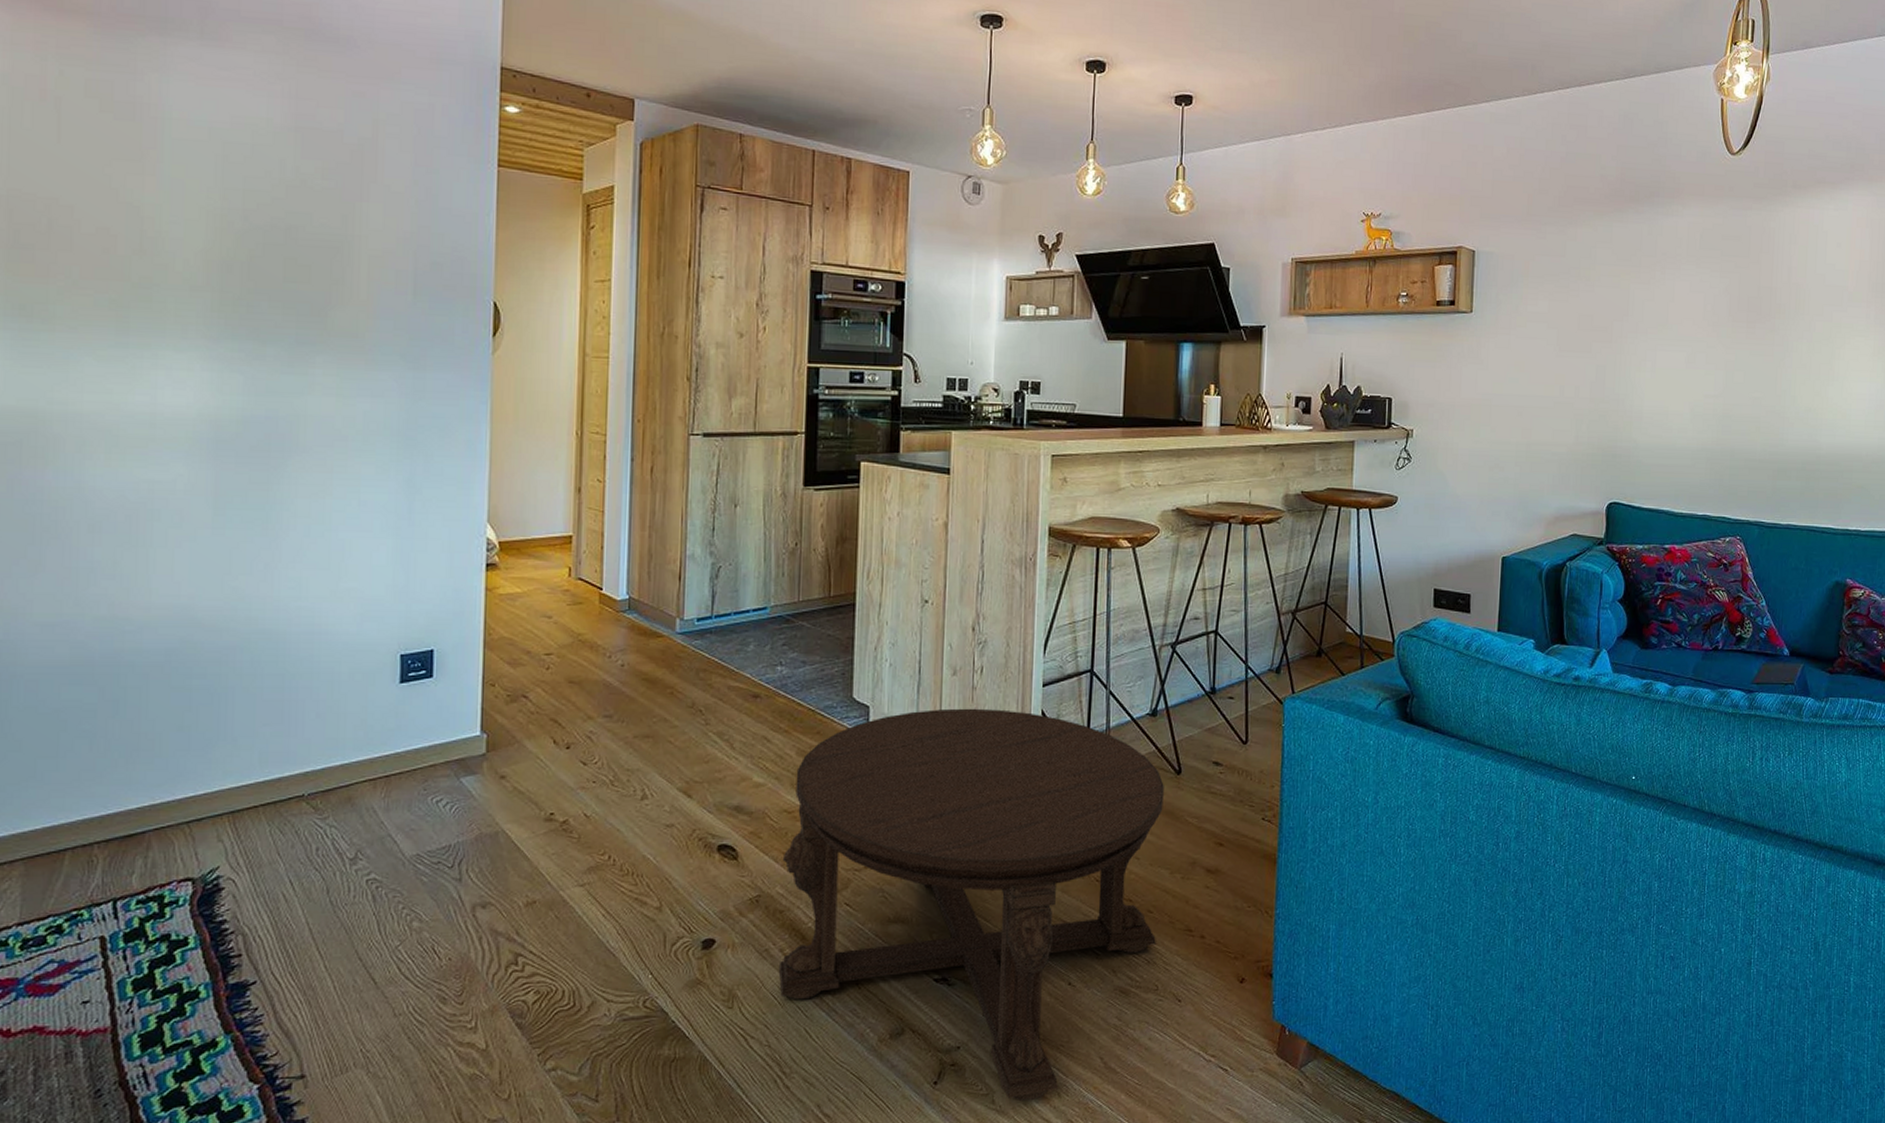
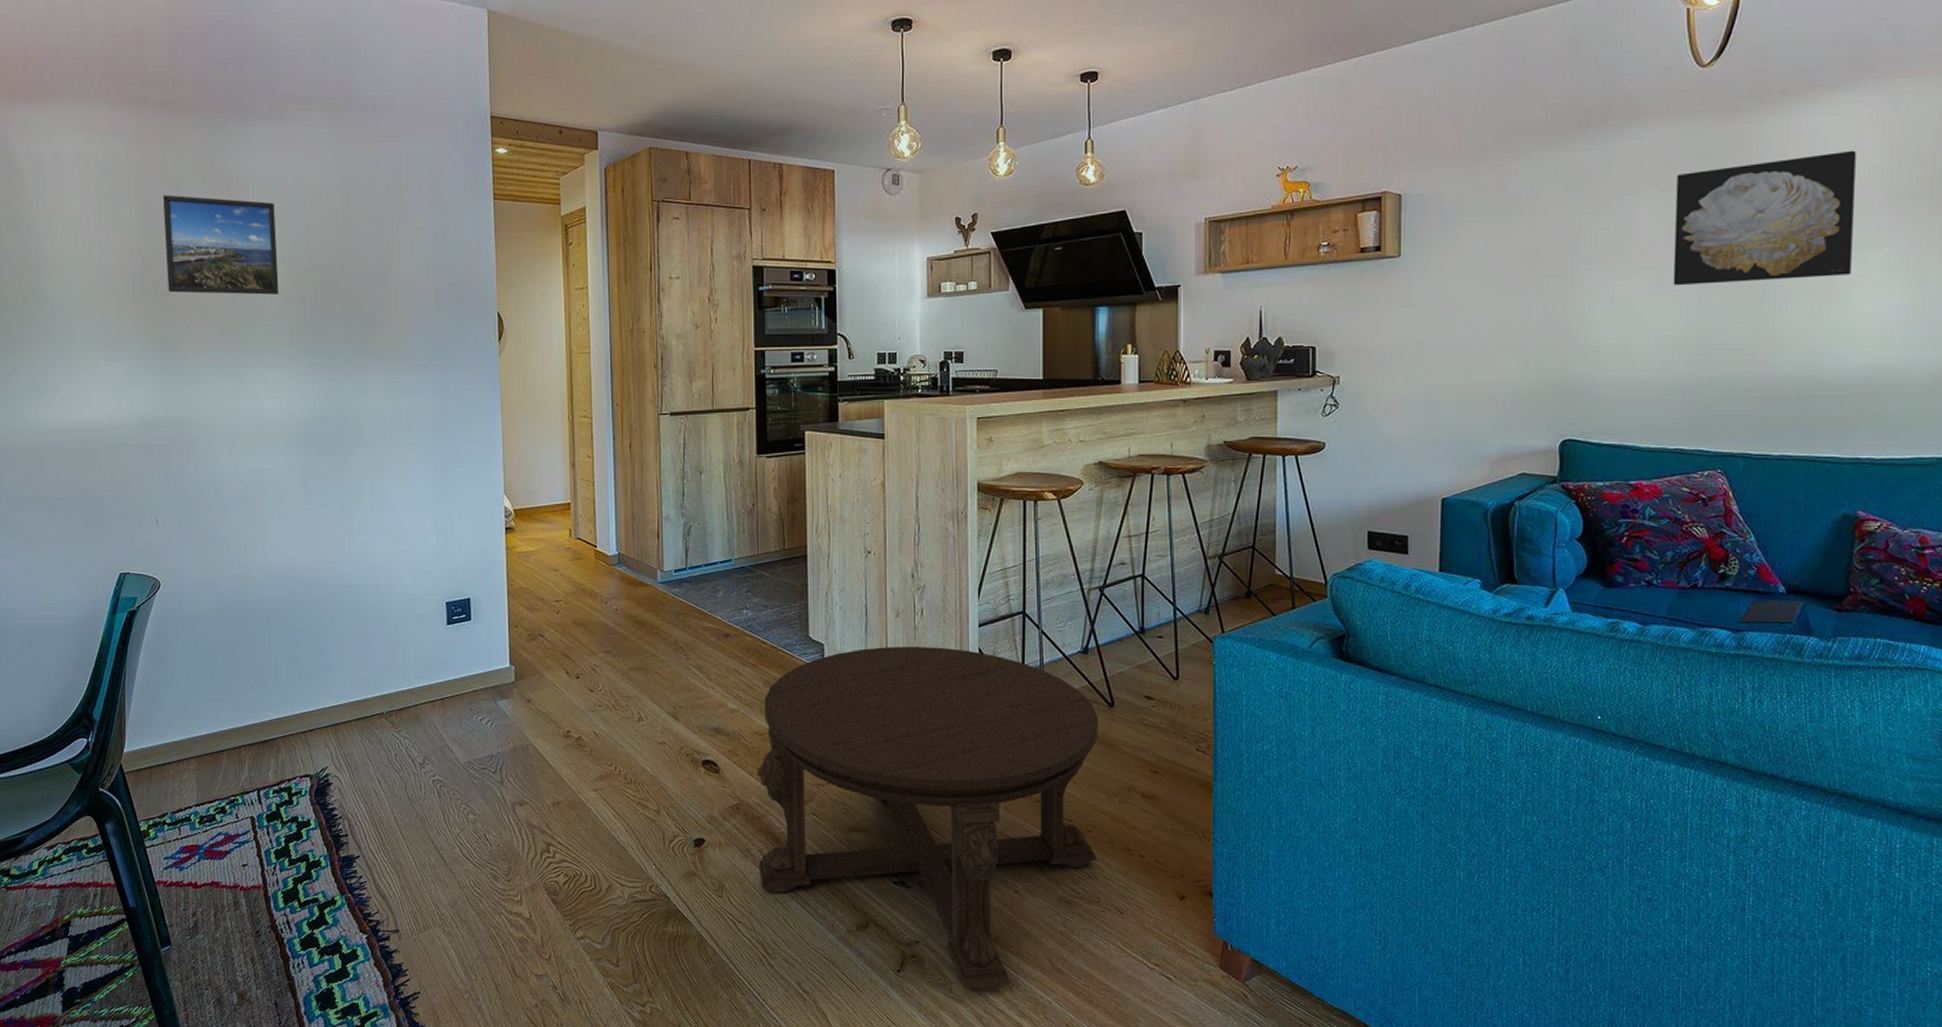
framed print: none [33,119,199,259] -> present [163,195,279,295]
wall art: none [1704,244,1851,360] -> present [1673,150,1856,286]

